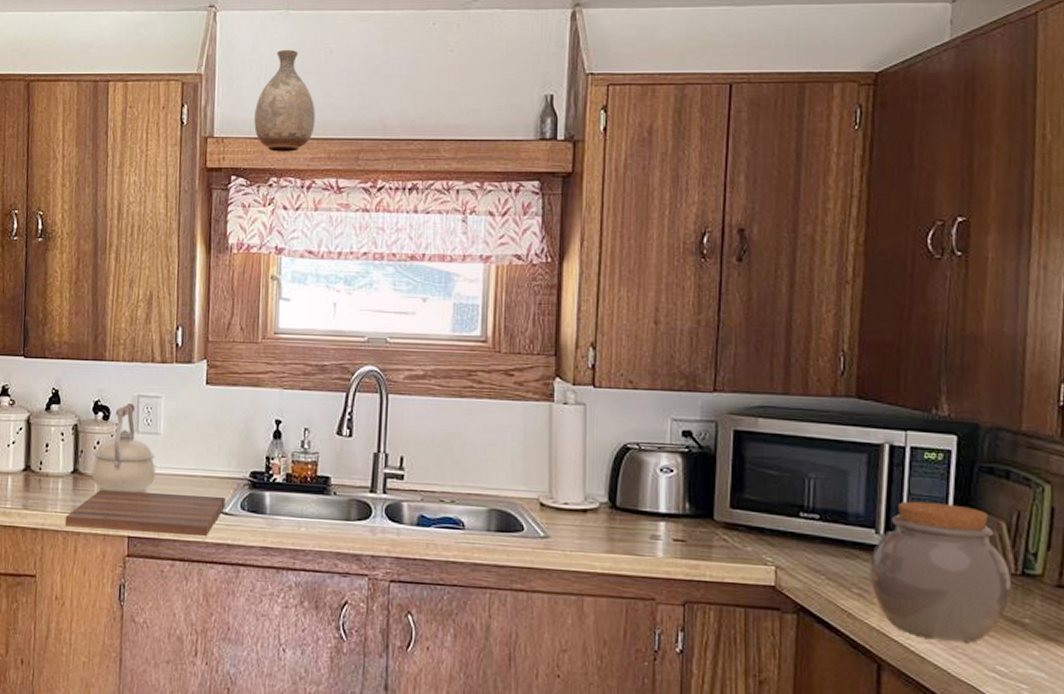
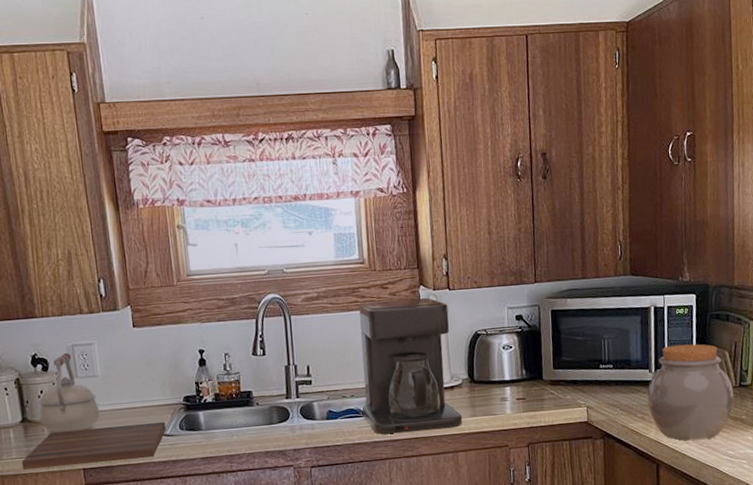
vase: present [254,49,315,152] -> none [140,16,197,113]
coffee maker: none [462,389,595,564] -> present [359,297,463,435]

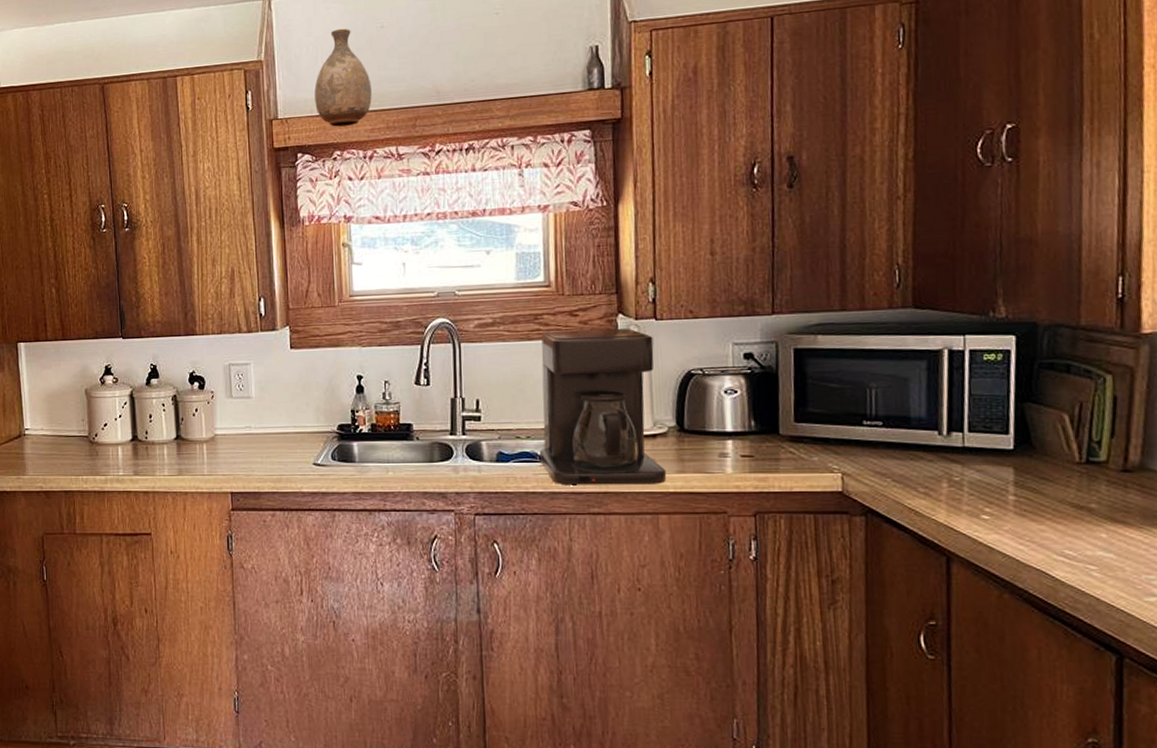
cutting board: present [21,421,166,470] -> none [172,449,317,488]
kettle: present [39,353,100,435] -> none [192,372,251,454]
vase: none [140,16,197,113] -> present [314,28,372,127]
jar: present [647,344,734,441] -> none [934,400,1077,530]

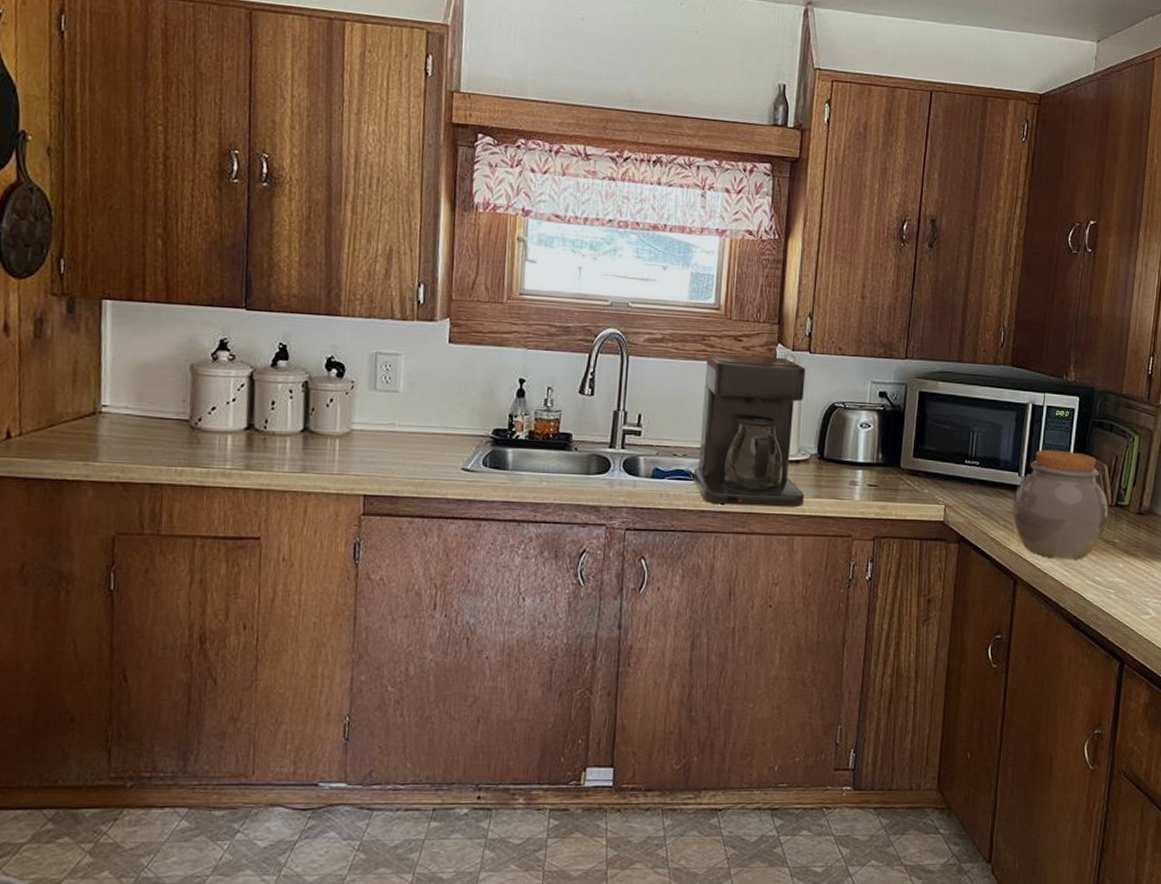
vase: present [314,28,372,127] -> none [503,10,565,115]
jar: none [934,400,1077,530] -> present [1012,449,1109,560]

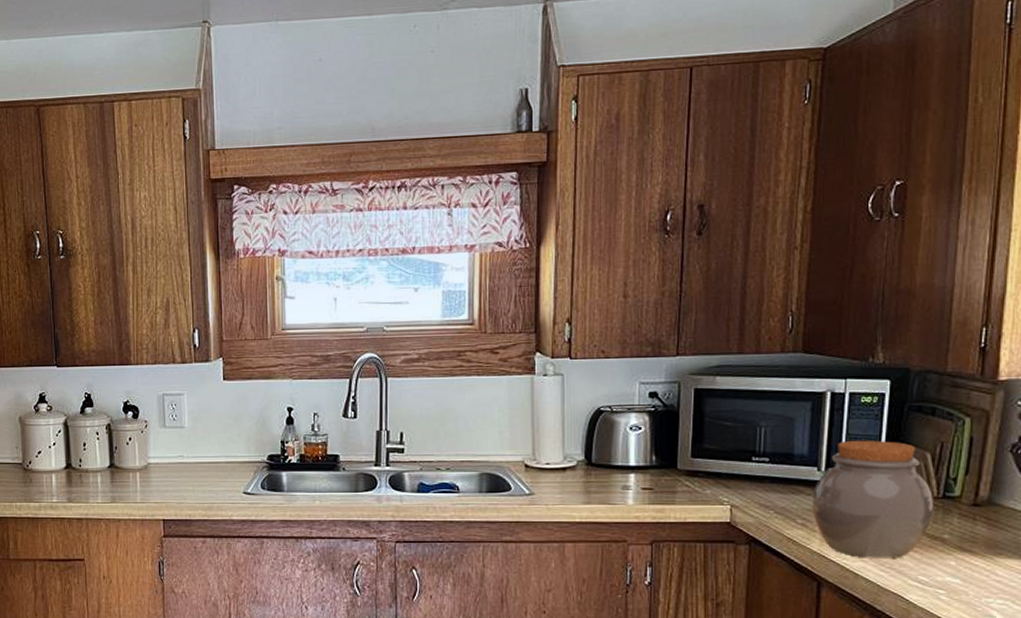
coffee maker: present [693,353,806,508] -> none [457,366,574,515]

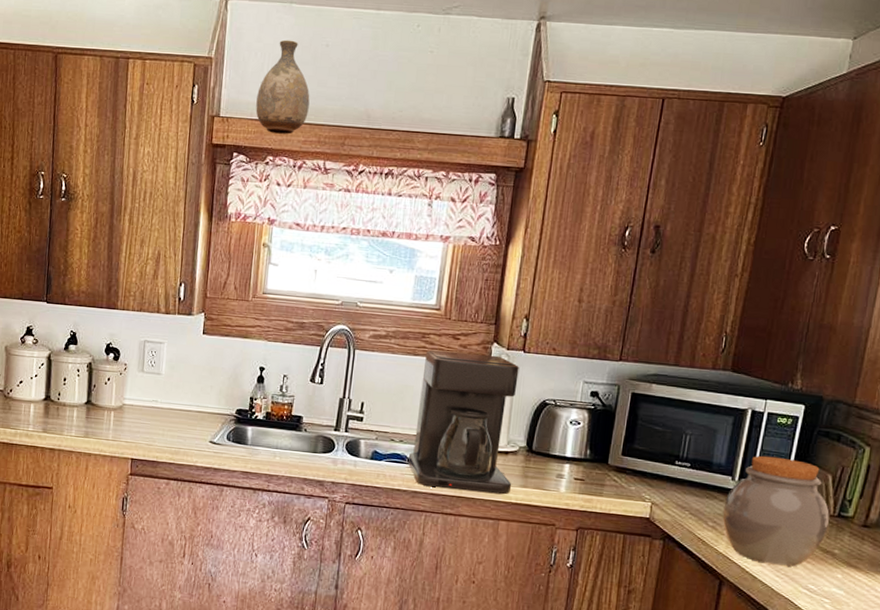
vase: none [252,59,308,160] -> present [256,40,310,135]
coffee maker: none [457,366,574,515] -> present [407,349,519,495]

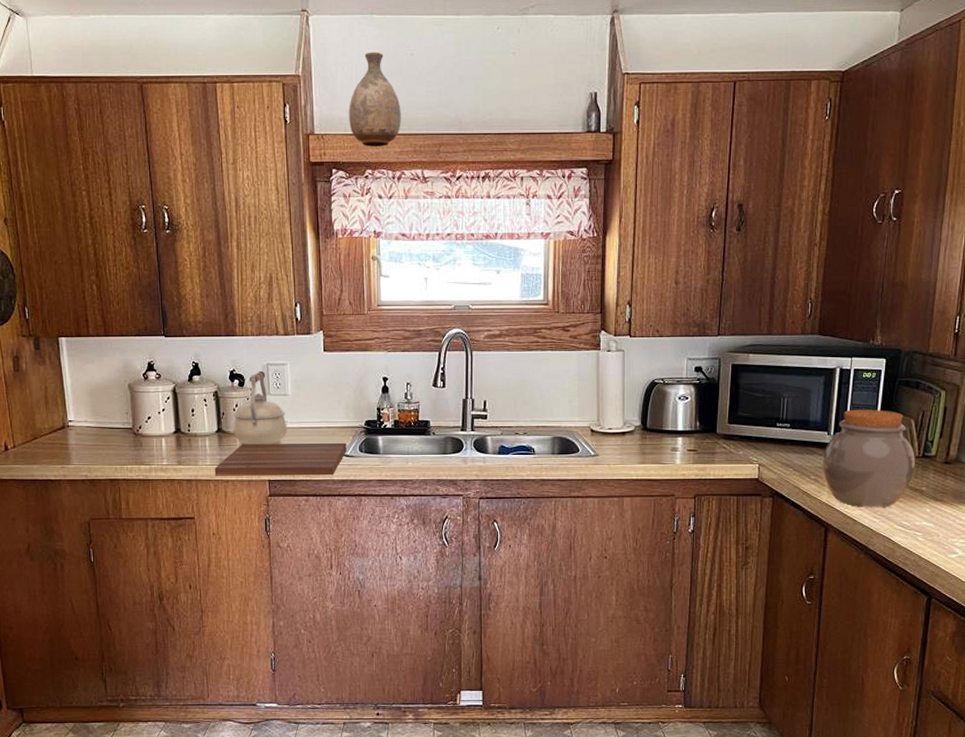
cutting board: none [78,418,215,462] -> present [214,442,346,477]
kettle: none [102,347,157,423] -> present [233,371,287,446]
coffee maker: present [407,349,519,495] -> none [533,342,632,474]

